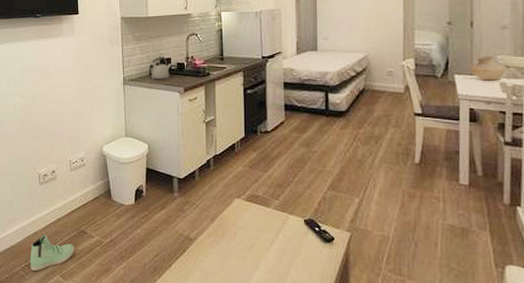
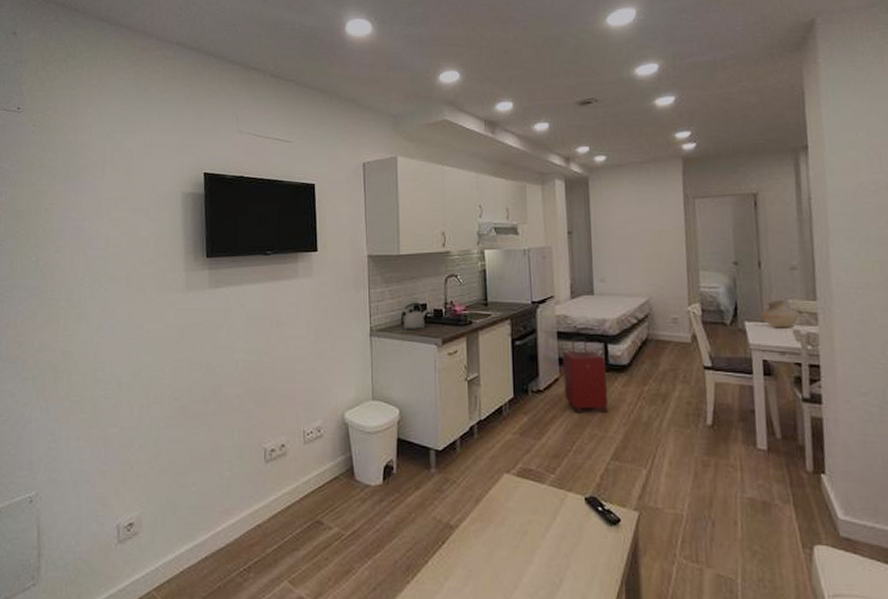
sneaker: present [30,234,75,272] -> none [250,527,308,577]
suitcase: none [288,87,328,151] -> present [562,337,609,414]

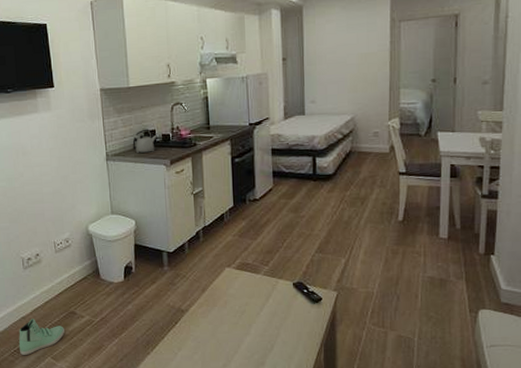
sneaker: none [250,527,308,577] -> present [18,319,66,356]
suitcase: present [562,337,609,414] -> none [276,152,315,217]
vase: present [761,300,800,328] -> none [453,111,486,137]

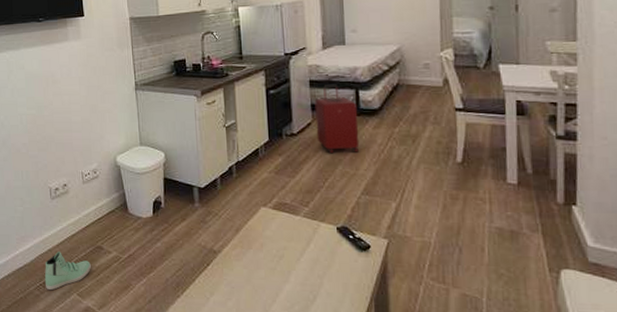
kettle: present [132,129,157,153] -> none [162,58,187,83]
suitcase: none [276,152,315,217] -> present [315,84,360,154]

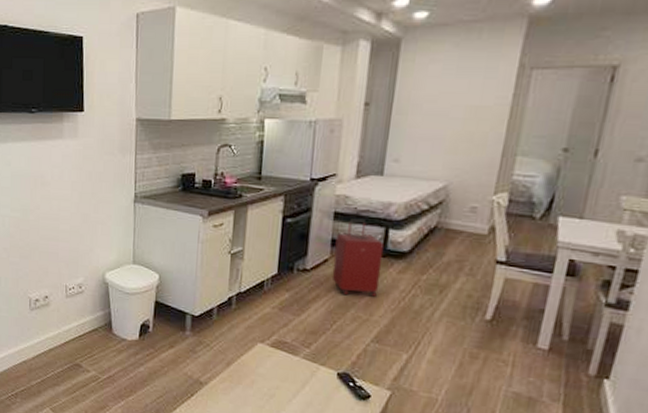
sneaker: present [44,252,92,291] -> none [17,364,68,402]

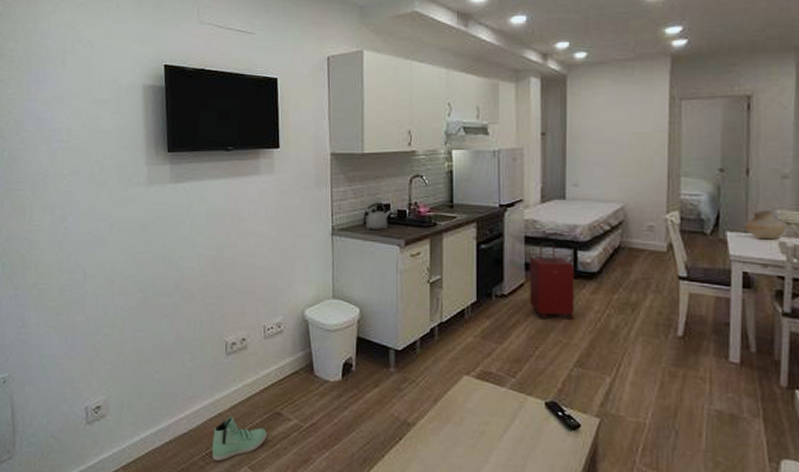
sneaker: none [17,364,68,402] -> present [211,416,268,462]
kettle: none [166,171,196,199] -> present [363,202,392,230]
vase: none [581,195,631,228] -> present [745,210,787,240]

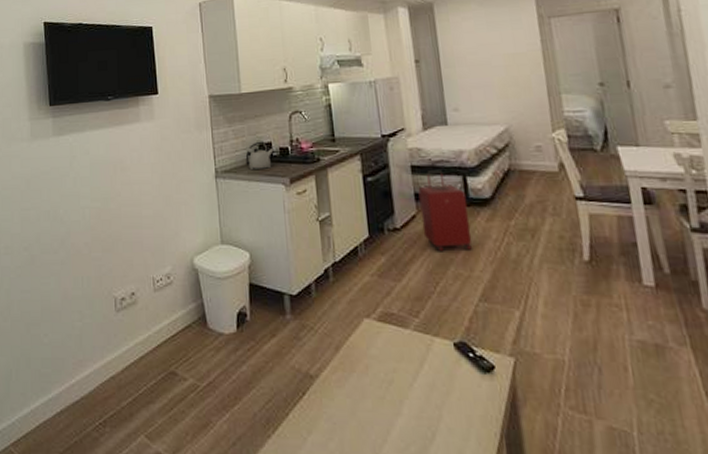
sneaker: present [211,416,268,462] -> none [105,379,164,432]
vase: present [745,210,787,240] -> none [635,121,680,152]

